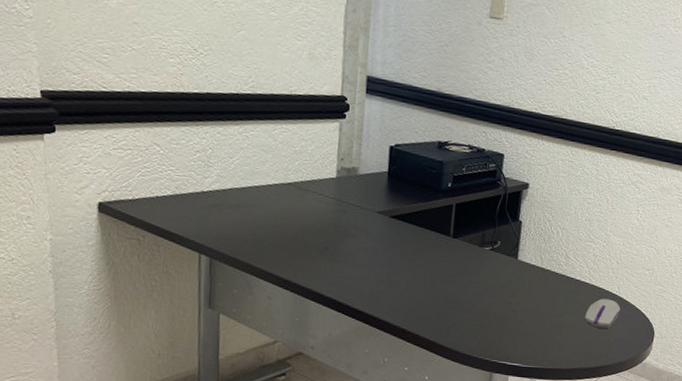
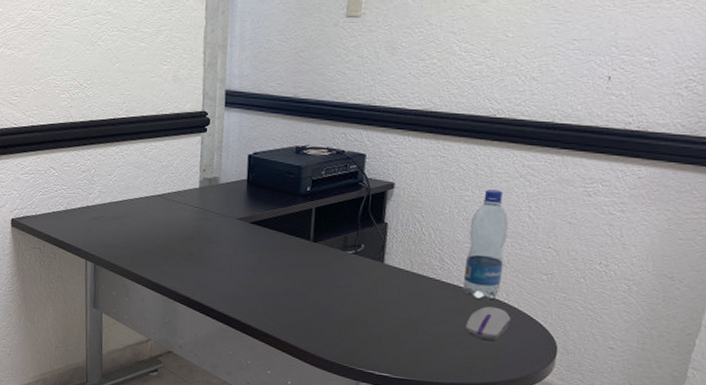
bottle: none [583,194,622,293] -> present [462,189,509,300]

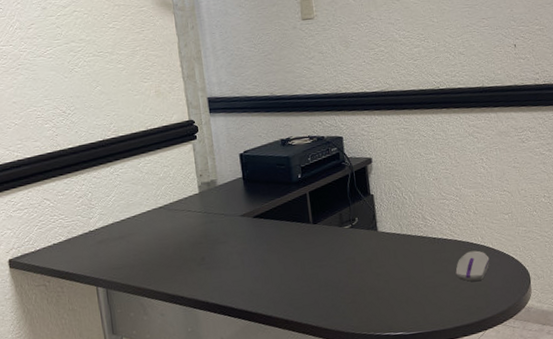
bottle: present [462,189,509,300] -> none [440,149,475,248]

